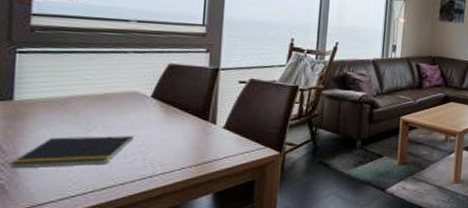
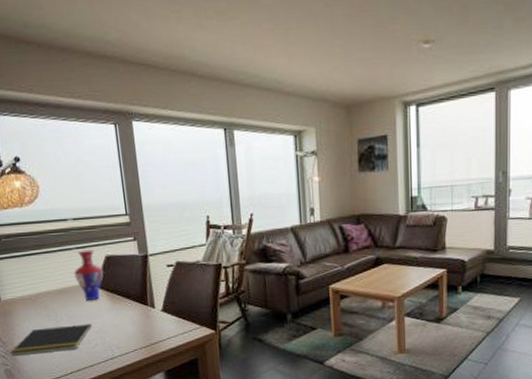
vase: none [124,55,162,110] -> present [74,249,103,300]

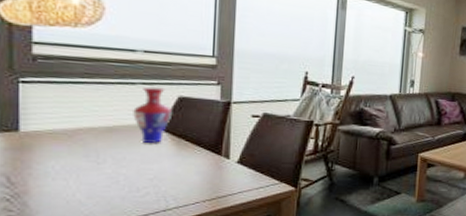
notepad: present [9,324,92,357] -> none [18,169,145,201]

